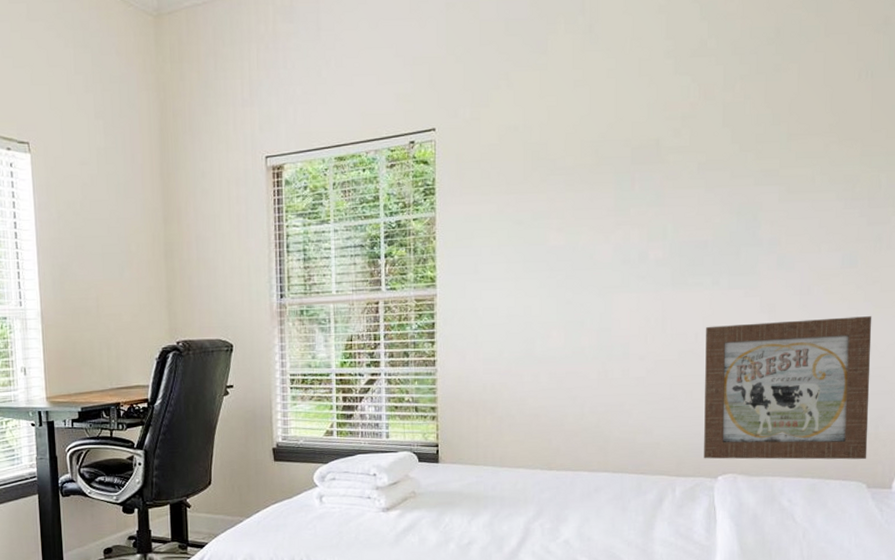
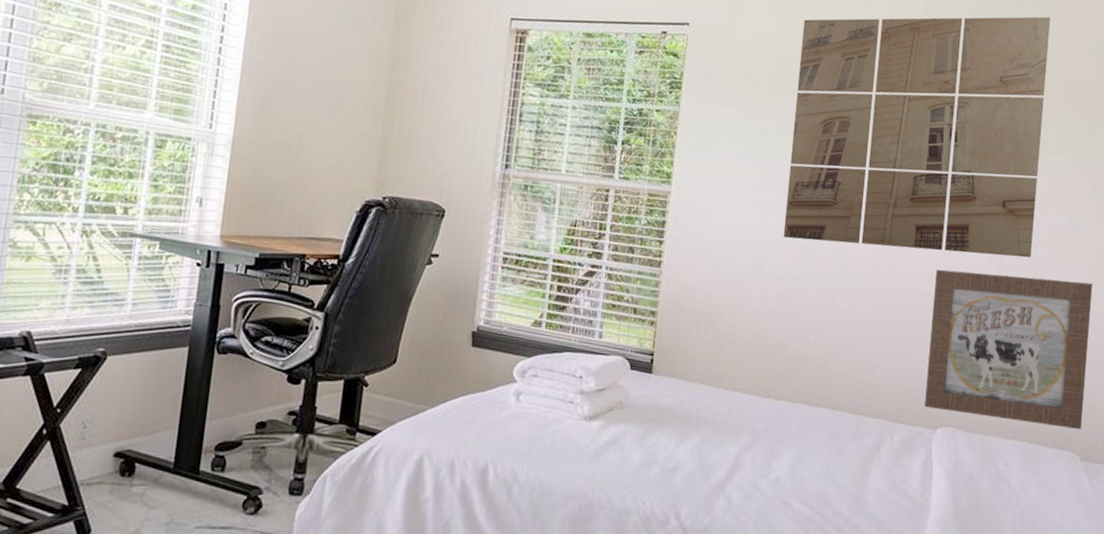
wall art: none [549,49,811,320] -> present [783,16,1051,258]

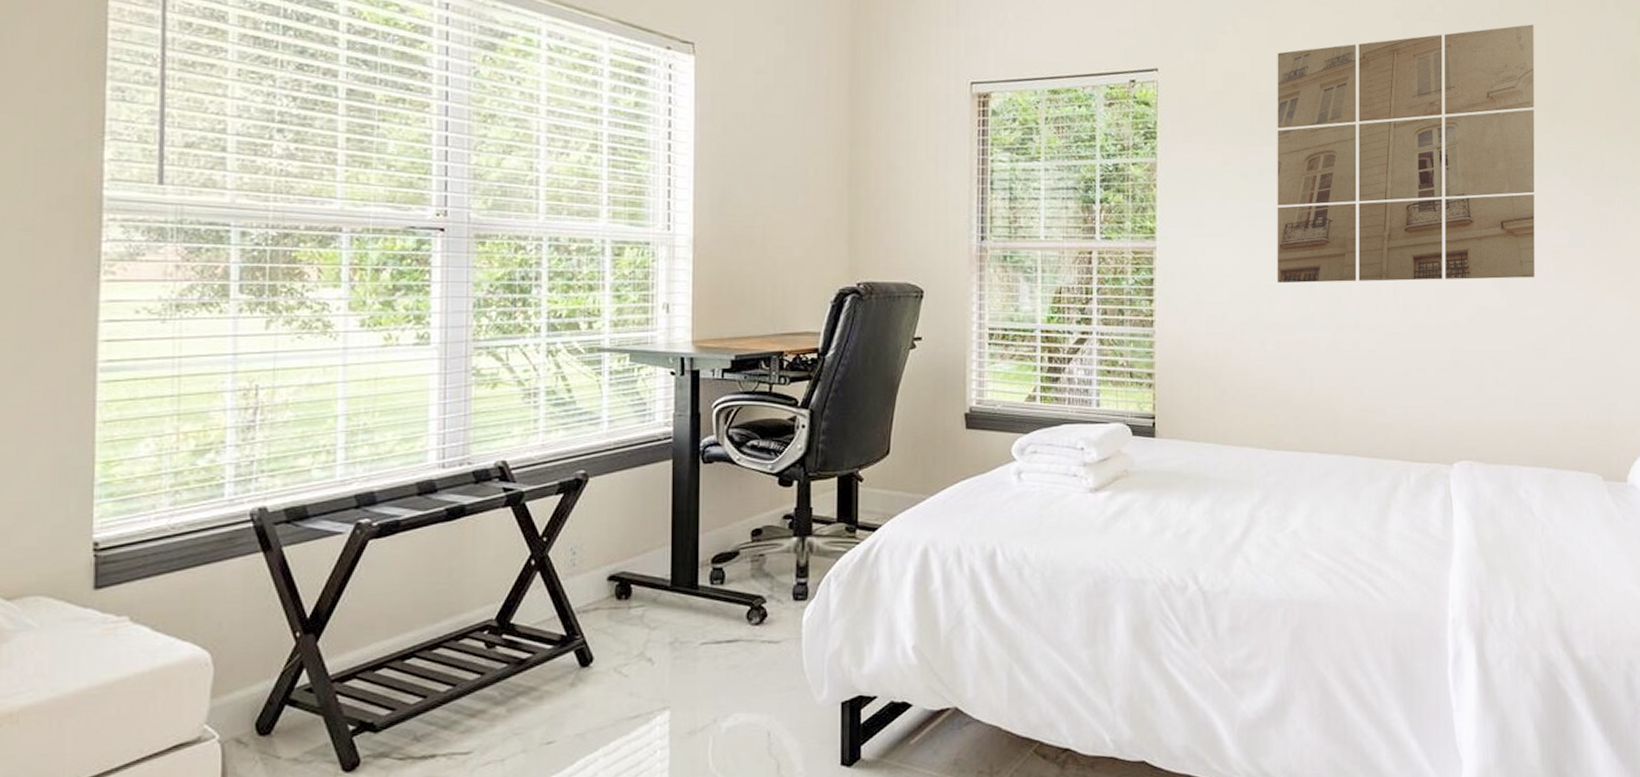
wall art: present [924,269,1093,430] -> none [1438,297,1602,450]

